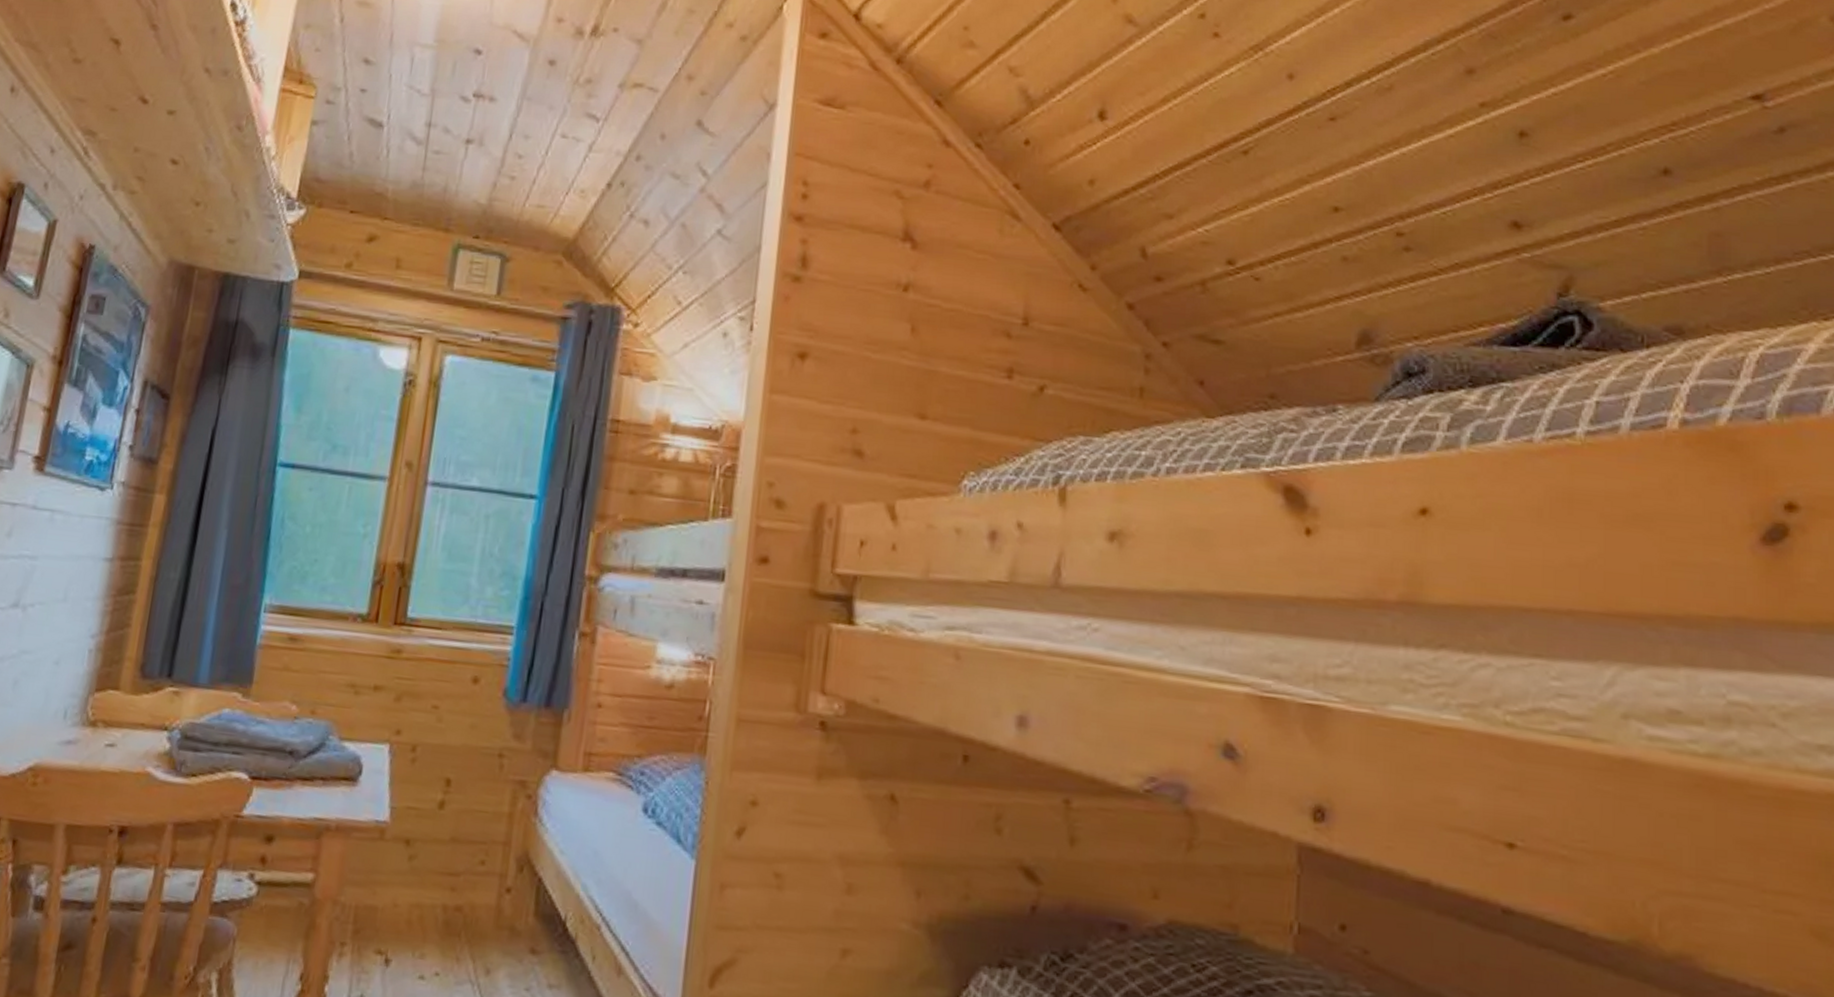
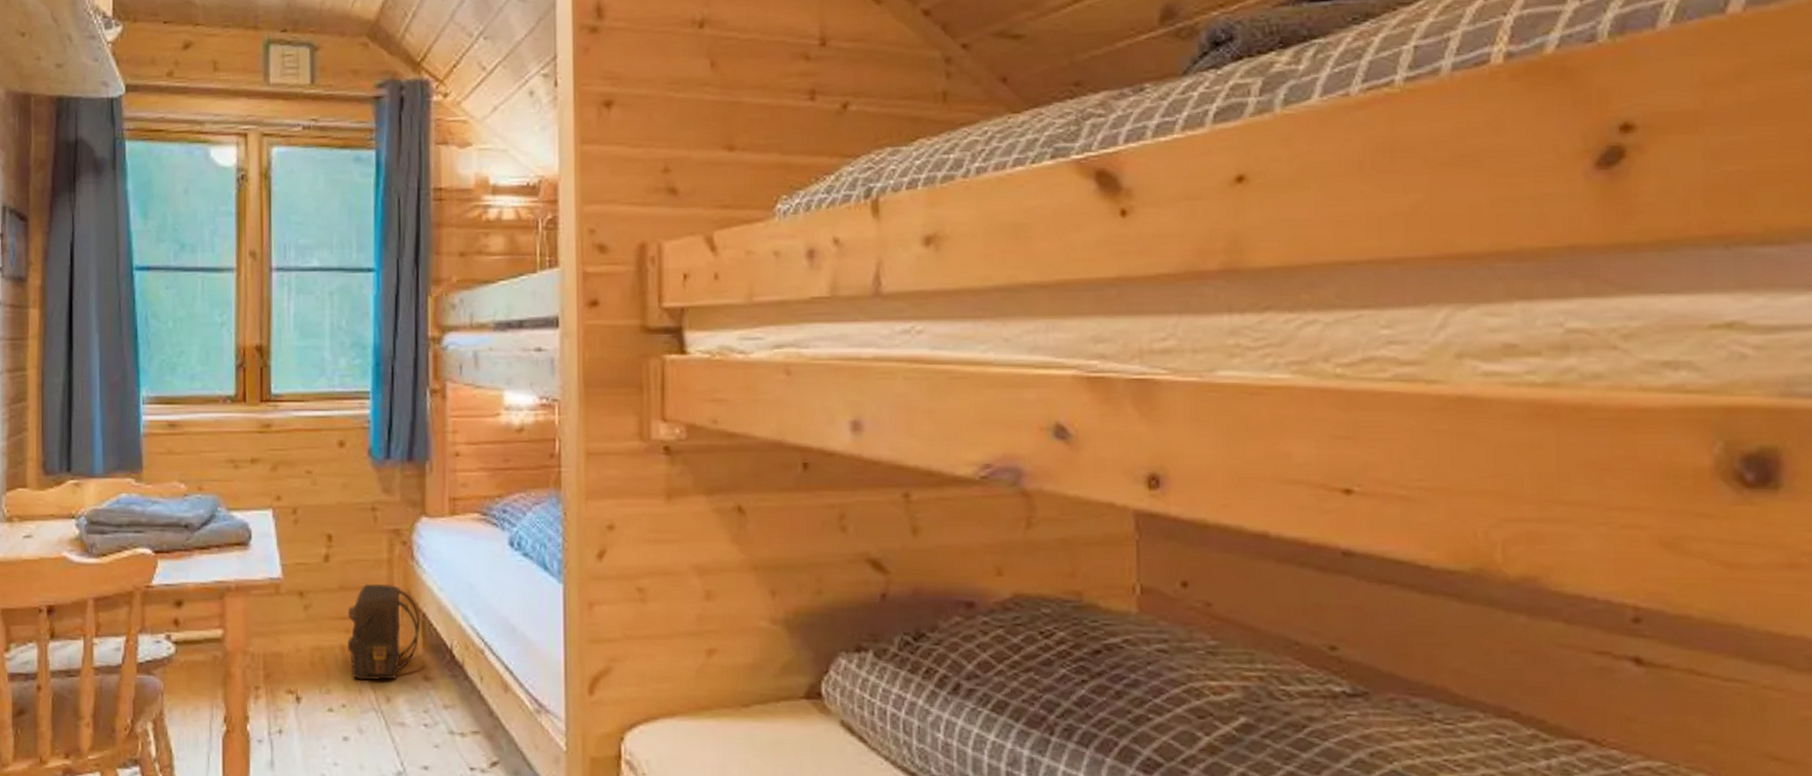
backpack: none [450,837,536,950] -> present [347,583,420,681]

